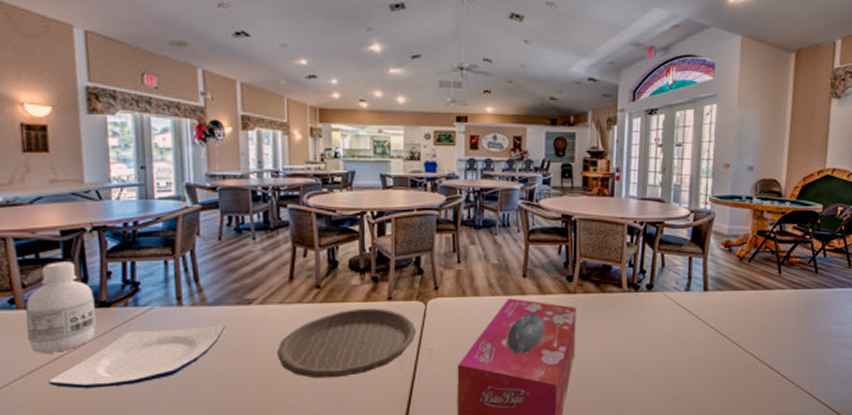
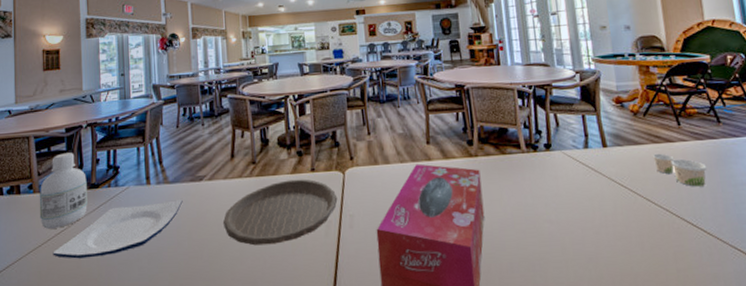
paper cup: none [749,300,796,334] -> present [653,153,707,187]

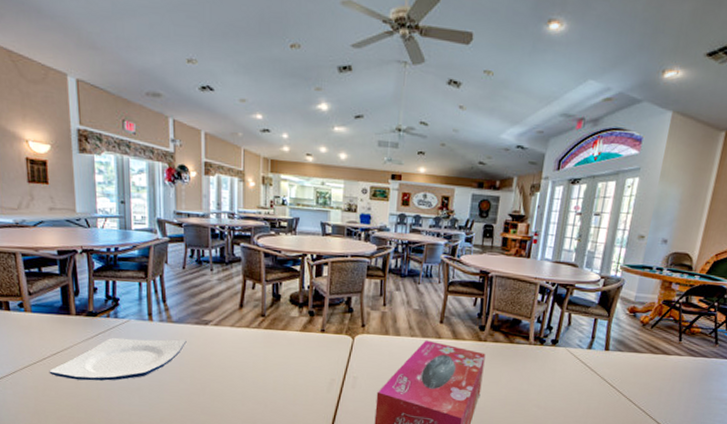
bottle: present [39,152,87,229] -> none [31,276,85,349]
plate: present [223,179,338,246] -> none [228,336,344,393]
paper cup: present [653,153,707,187] -> none [646,362,691,396]

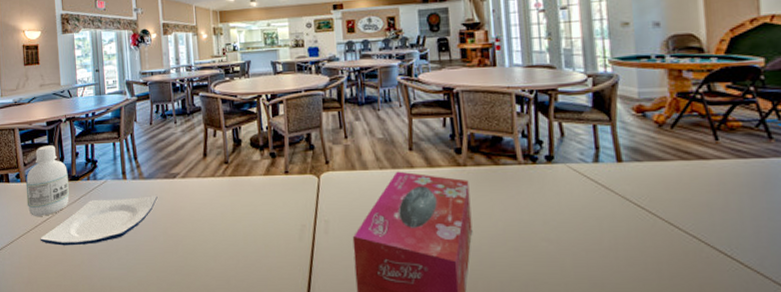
bottle: none [31,276,85,349] -> present [25,145,69,216]

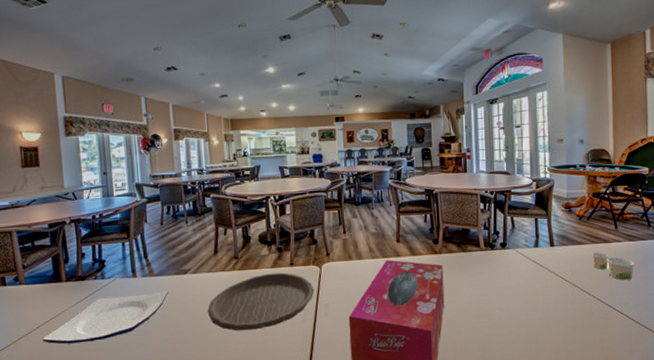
bottle: present [25,145,69,216] -> none [25,247,75,318]
plate: none [197,181,312,245] -> present [208,272,314,331]
paper cup: none [680,171,750,212] -> present [592,252,635,280]

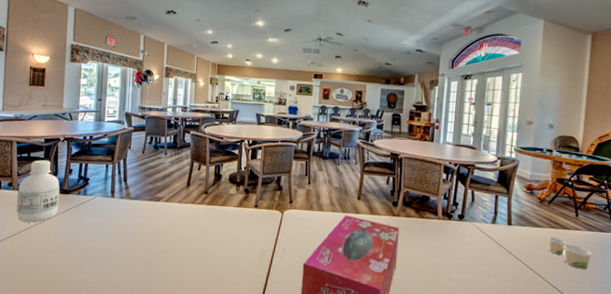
bottle: none [25,247,75,318] -> present [16,160,60,222]
plate: present [42,291,169,344] -> none [25,212,141,251]
plate: present [208,272,314,331] -> none [174,211,274,263]

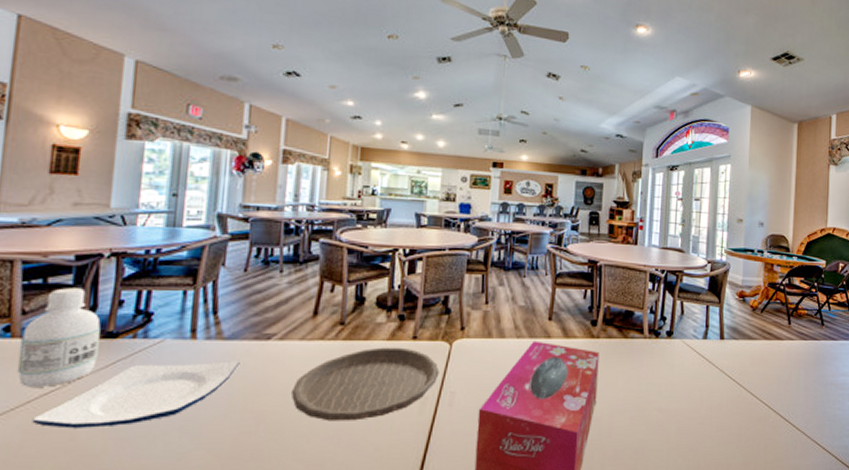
plate: none [25,212,141,251] -> present [32,361,240,429]
plate: none [174,211,274,263] -> present [292,347,440,422]
paper cup: present [549,236,592,270] -> none [763,349,806,384]

